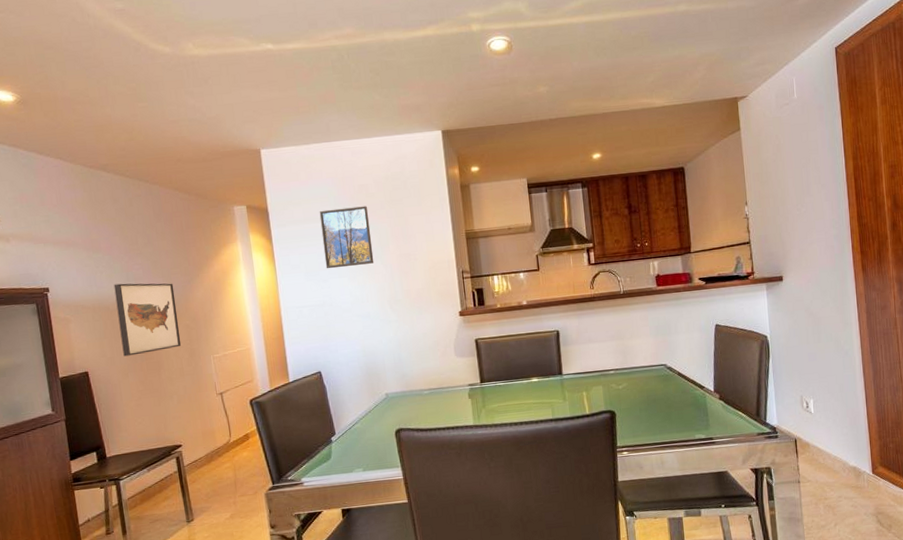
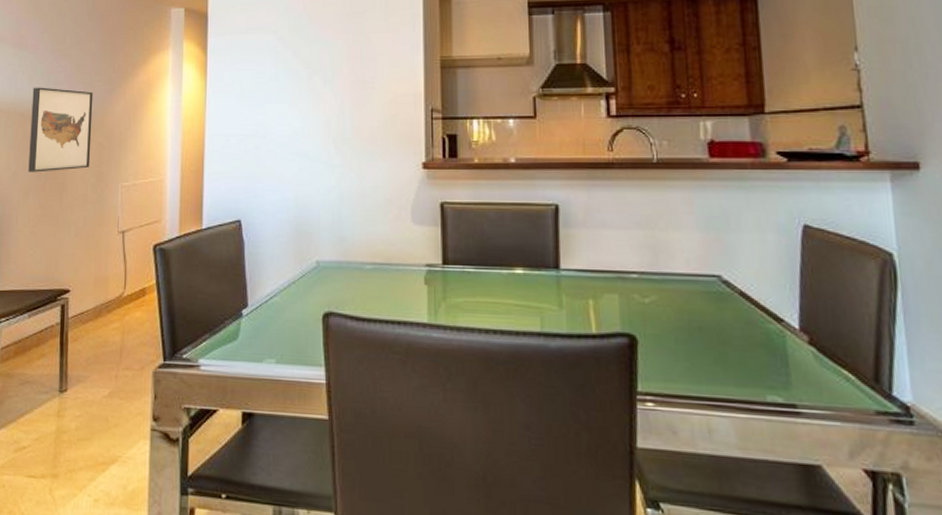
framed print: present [319,206,374,269] -> none [264,17,323,91]

